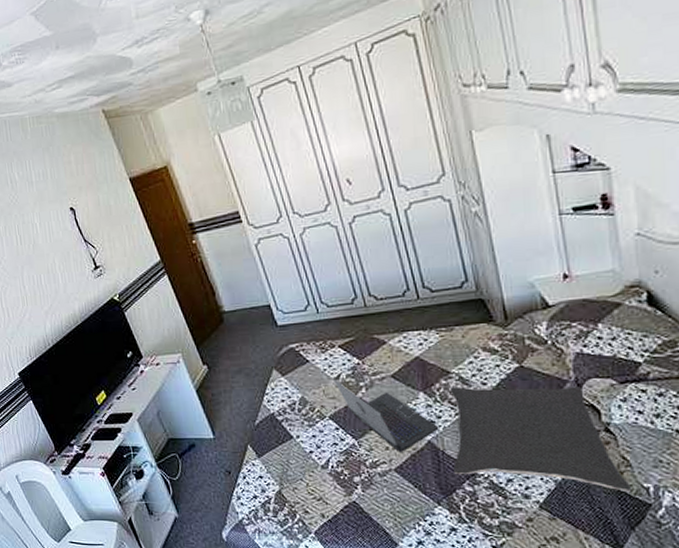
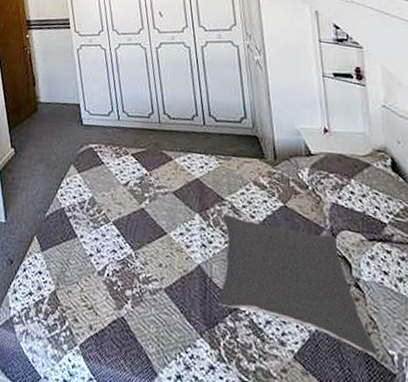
laptop: present [334,379,439,452] -> none [122,185,209,272]

